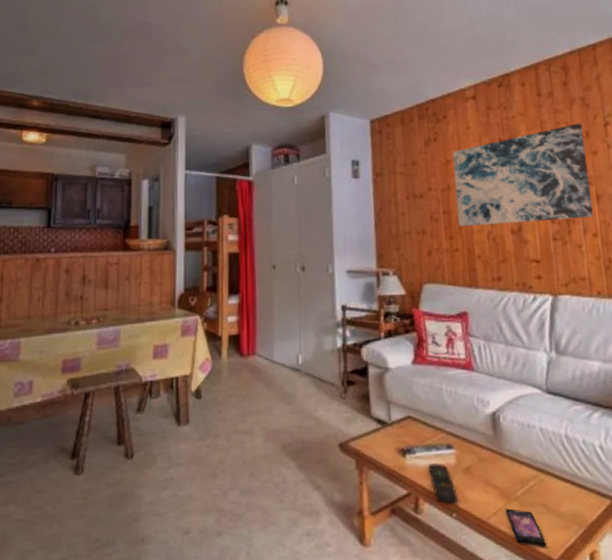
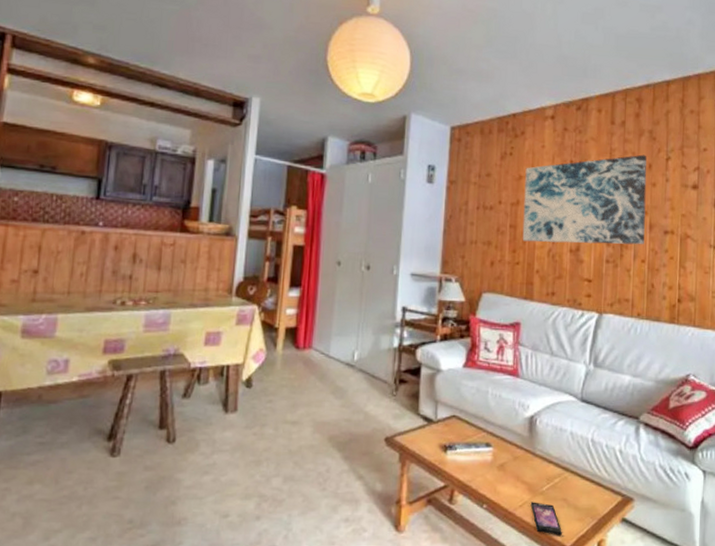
remote control: present [428,463,457,504] -> none [466,459,489,496]

